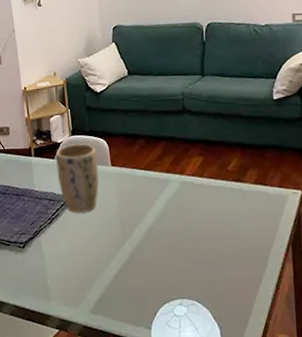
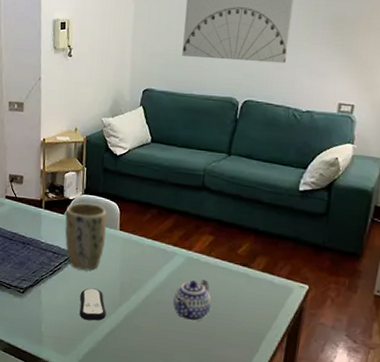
remote control: none [81,230,111,265] -> present [79,288,106,321]
teapot: none [174,202,213,247] -> present [173,280,212,322]

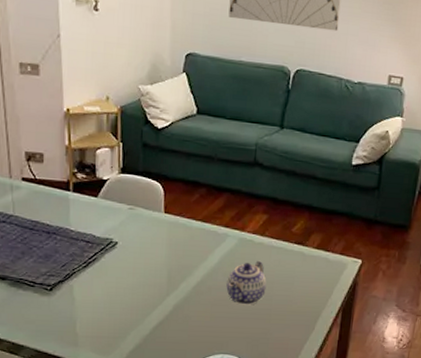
plant pot: present [65,202,108,270] -> none [99,183,150,259]
remote control: present [79,288,106,321] -> none [121,279,153,315]

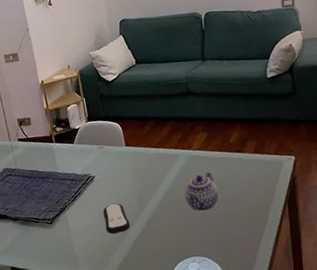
remote control: none [121,279,153,315] -> present [103,203,130,234]

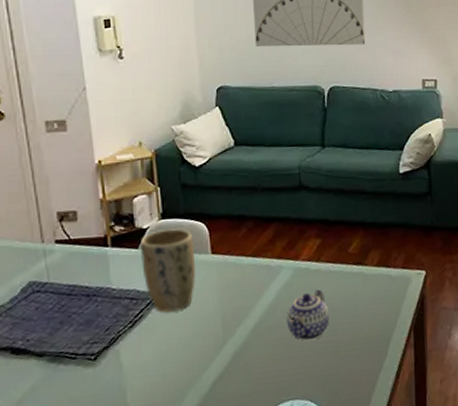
plant pot: none [75,128,116,190] -> present [141,228,196,312]
remote control: present [103,203,130,234] -> none [172,330,209,373]

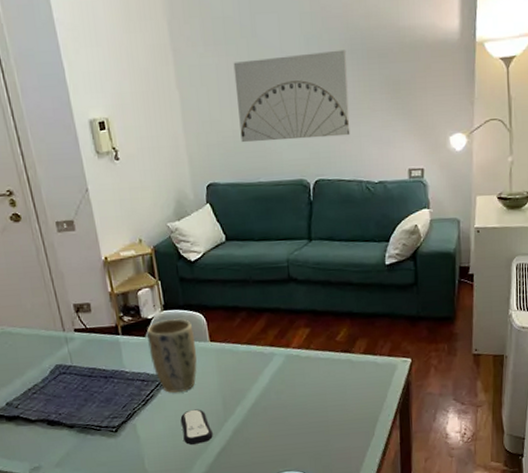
remote control: none [172,330,209,373] -> present [180,409,213,445]
teapot: present [286,289,330,341] -> none [280,375,320,421]

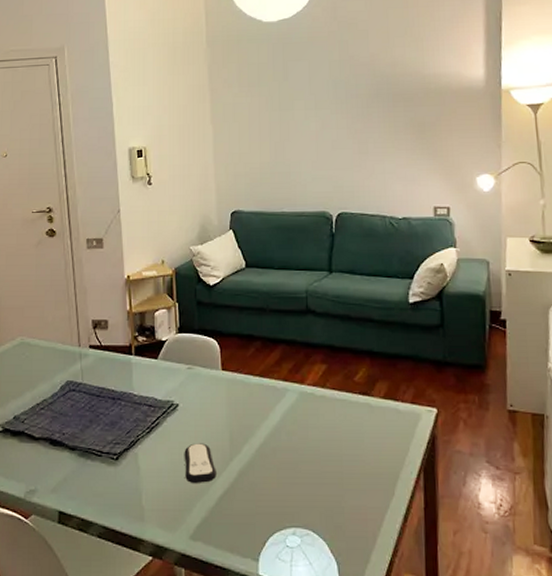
plant pot: present [147,318,197,393] -> none [160,342,207,422]
wall art: present [233,49,350,143] -> none [265,93,375,175]

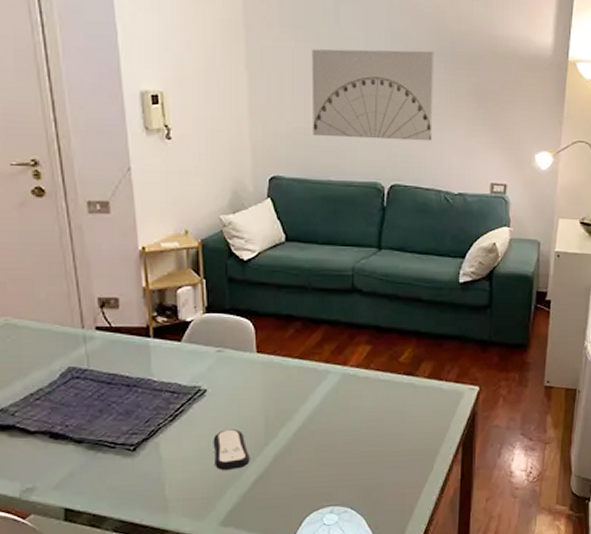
wall art: none [265,93,375,175] -> present [311,49,435,141]

